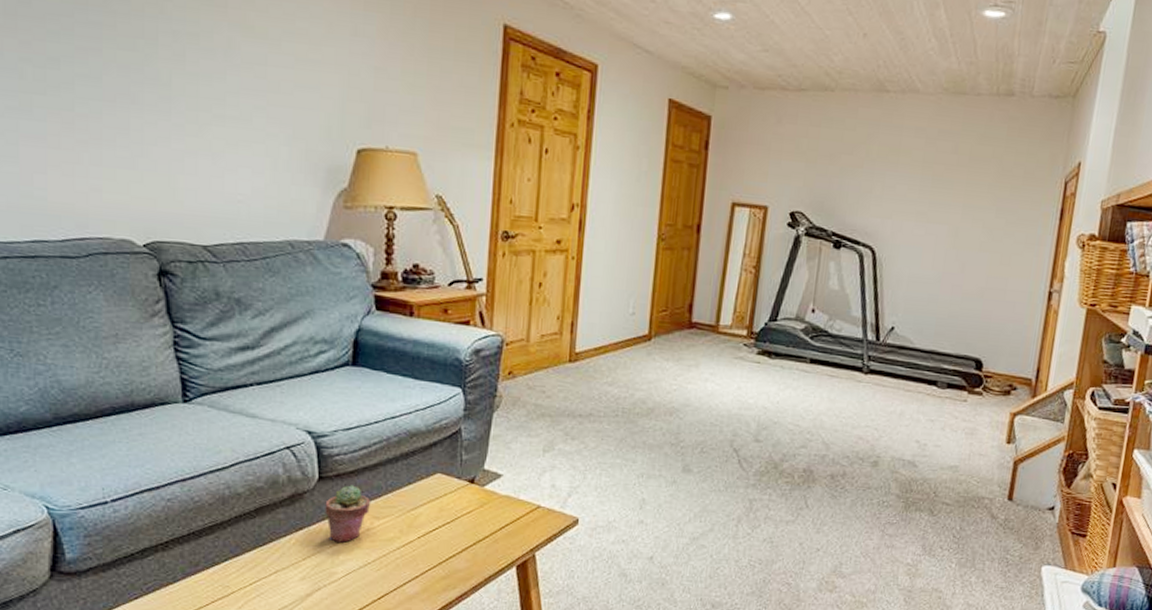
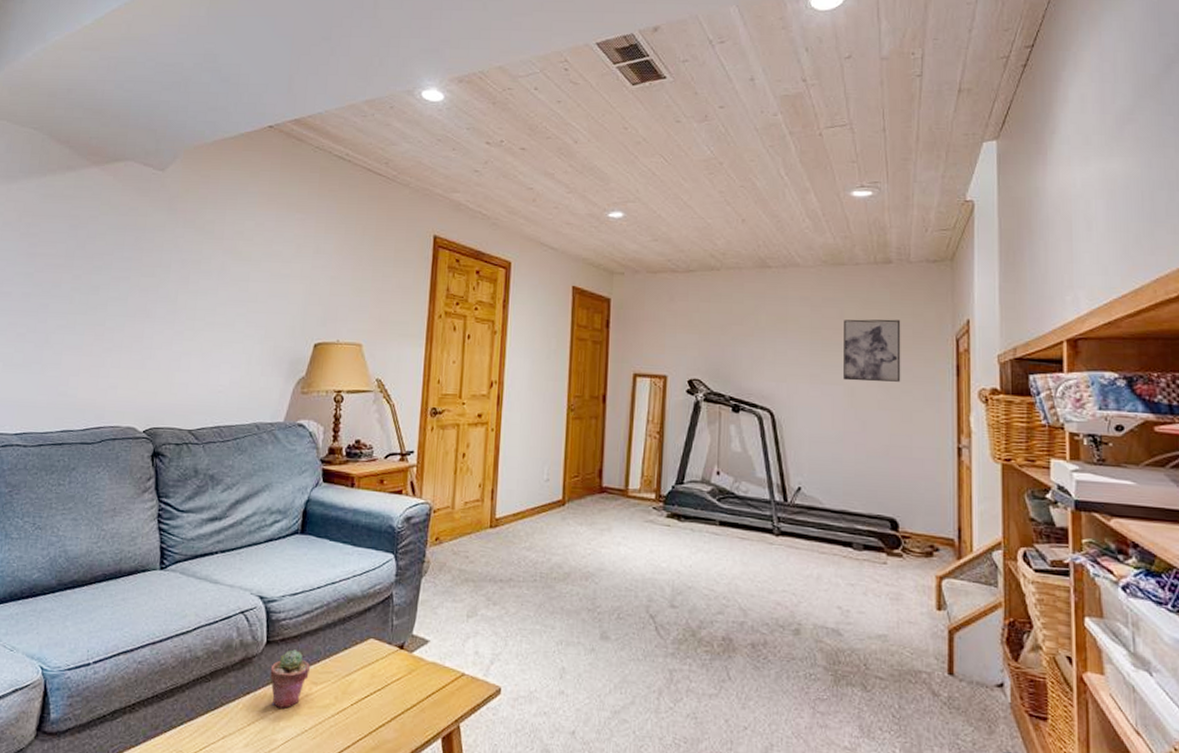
wall art: none [949,155,1014,224] -> present [843,319,901,382]

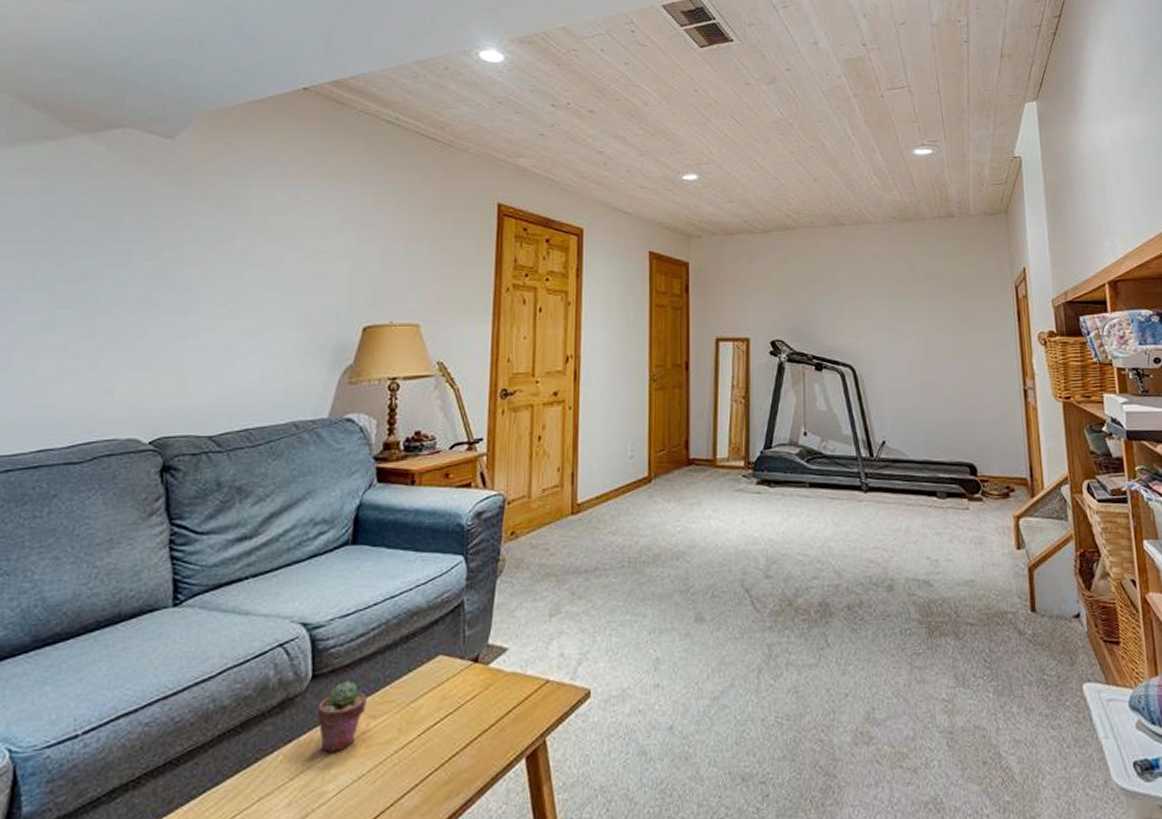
wall art: present [843,319,901,382] -> none [915,270,970,332]

